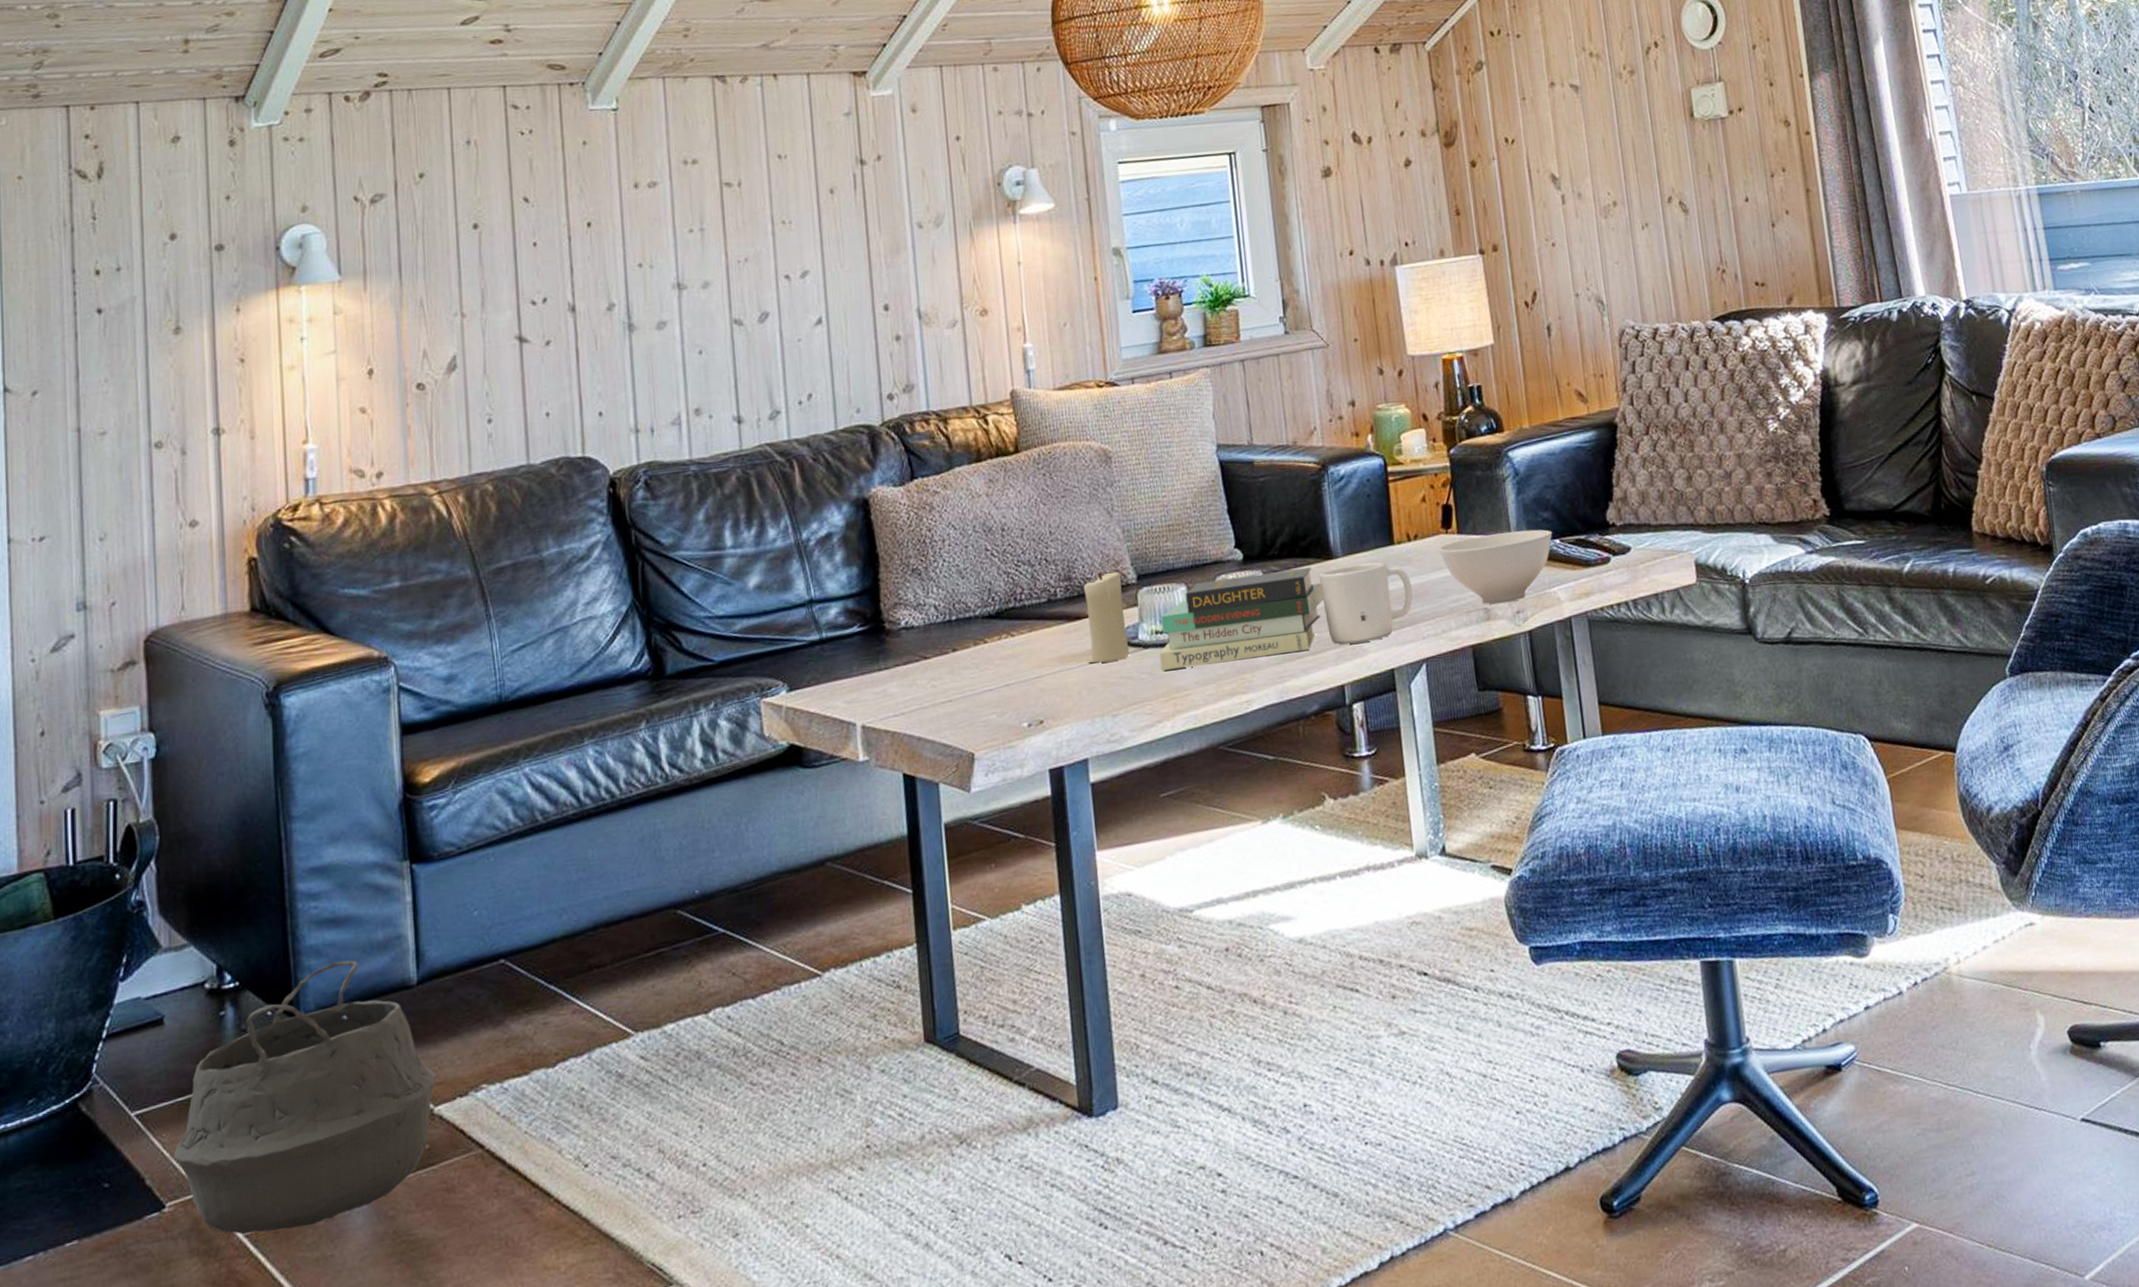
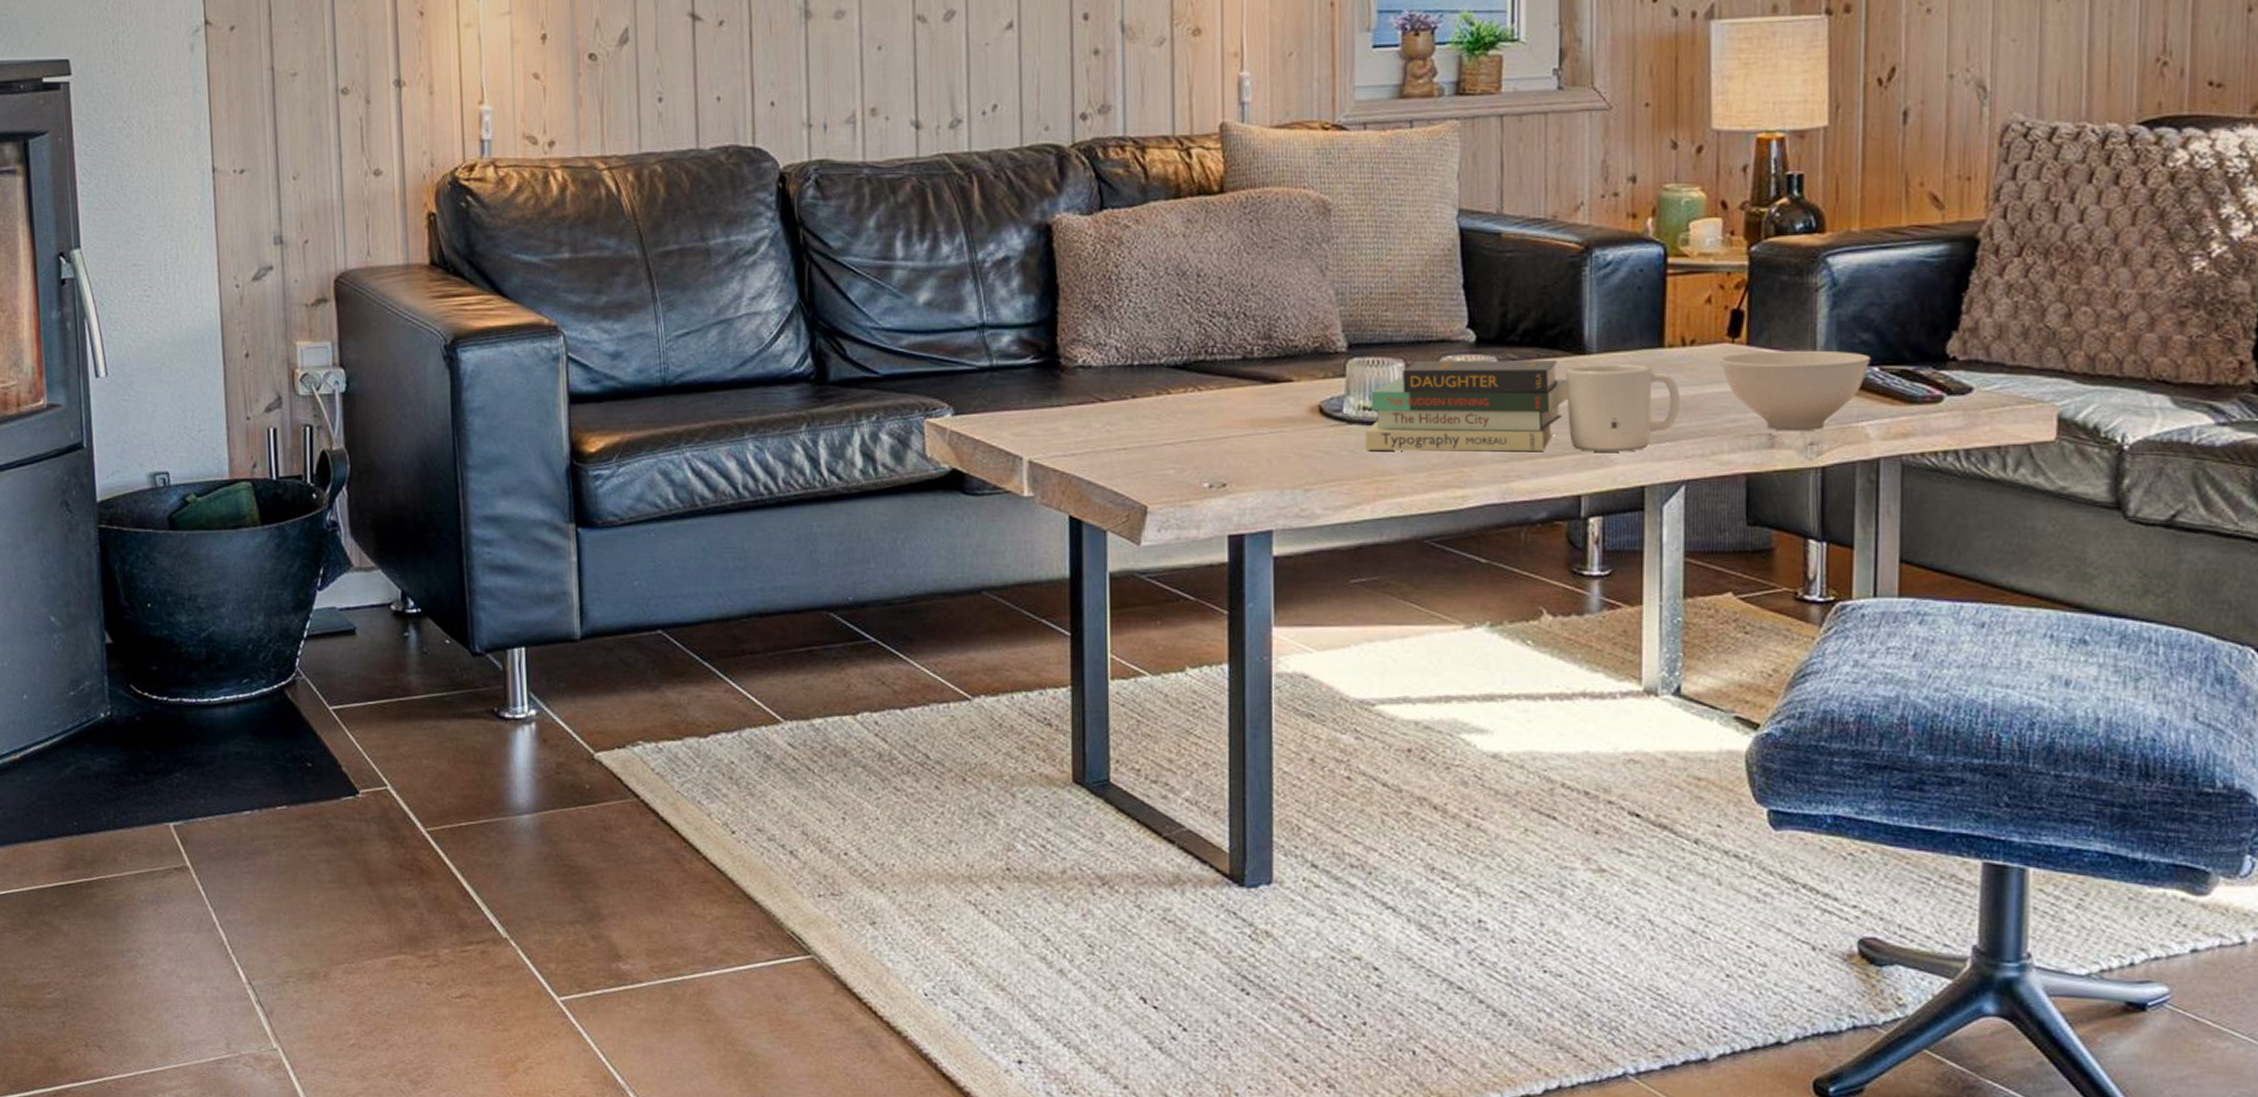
woven basket: present [173,960,436,1234] -> none [365,606,596,835]
candle: present [1083,571,1130,664] -> none [1281,335,1331,432]

